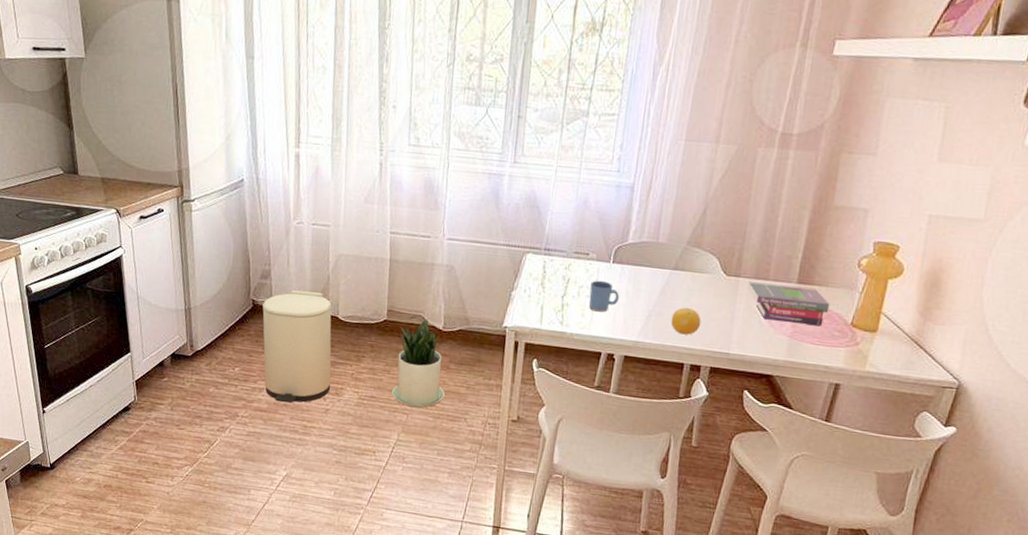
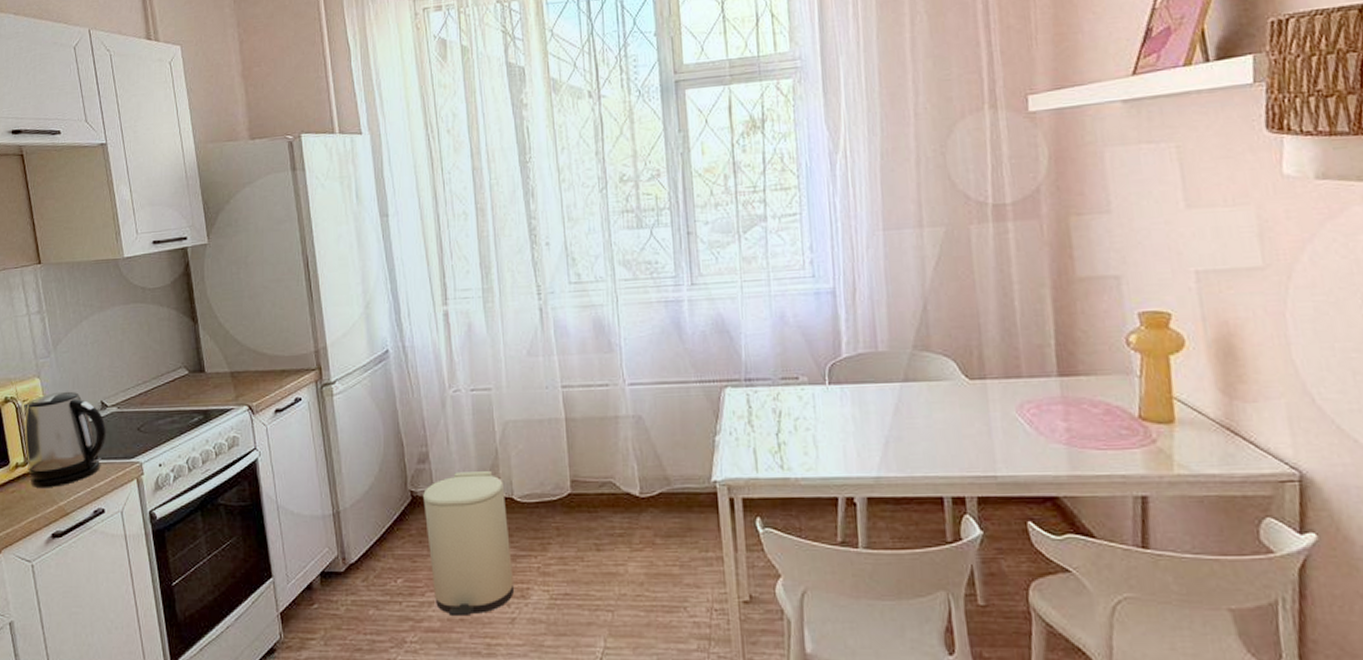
planter: present [392,319,445,408] -> none [589,485,654,602]
mug: present [588,280,619,312] -> none [807,407,846,447]
fruit: present [671,307,702,335] -> none [914,426,953,460]
books: present [746,282,830,327] -> none [997,380,1107,427]

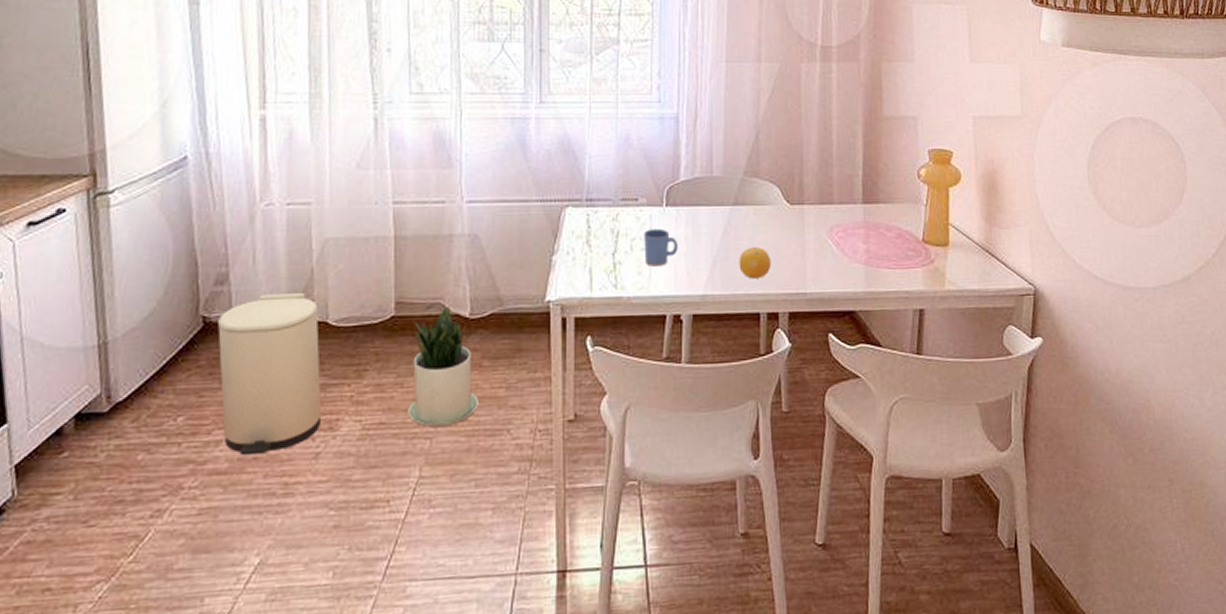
planter: none [589,485,654,602] -> present [408,307,478,428]
mug: none [807,407,846,447] -> present [644,228,678,266]
fruit: none [914,426,953,460] -> present [739,247,772,279]

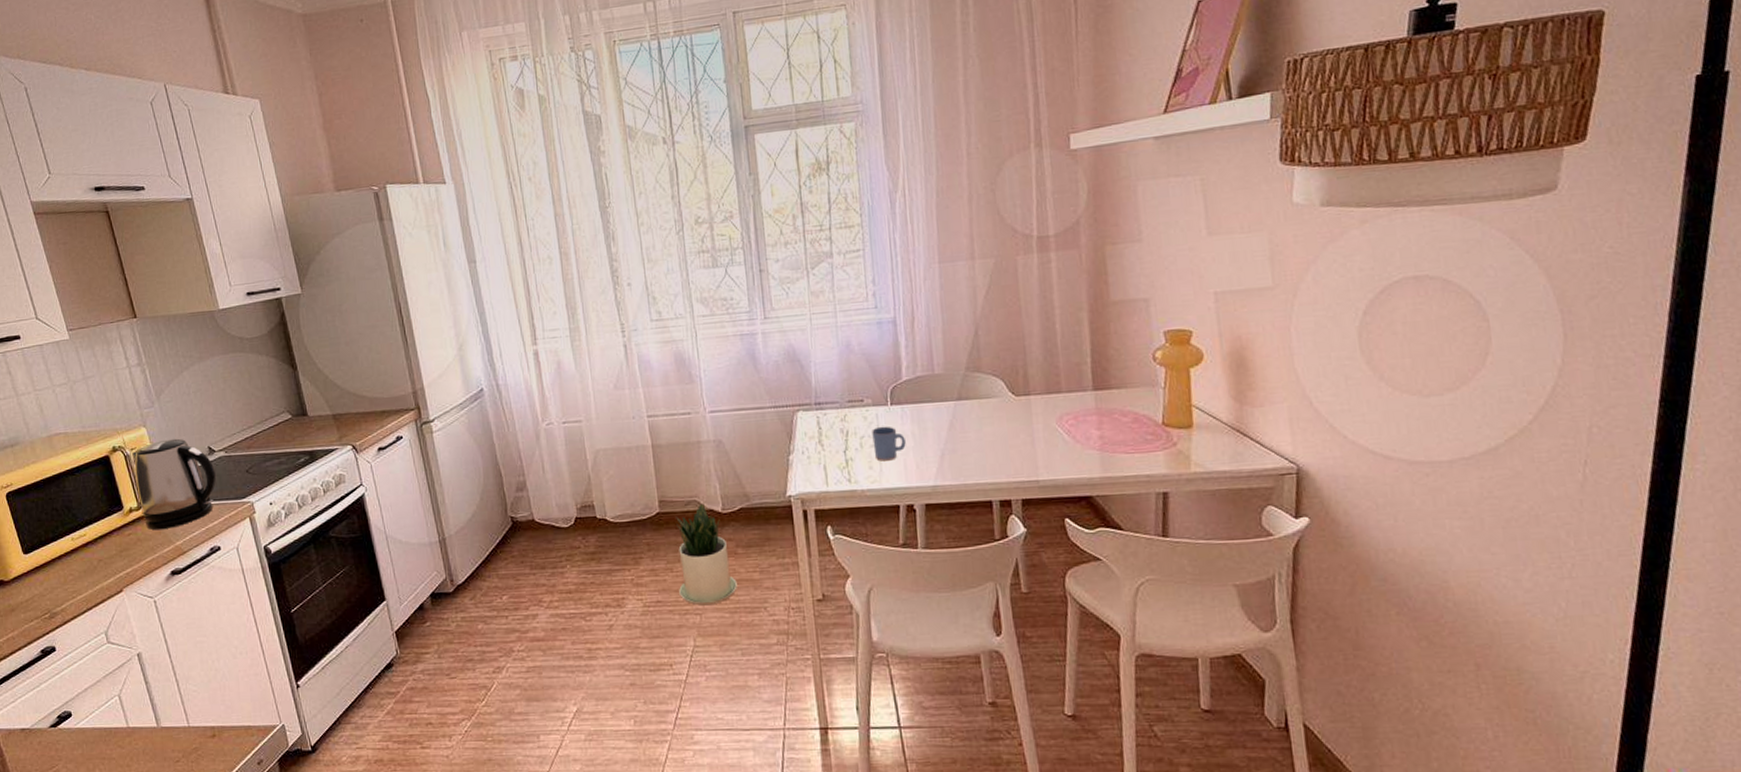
pedal bin: present [218,293,322,456] -> none [523,496,611,627]
fruit: present [739,247,772,279] -> none [967,439,1001,469]

